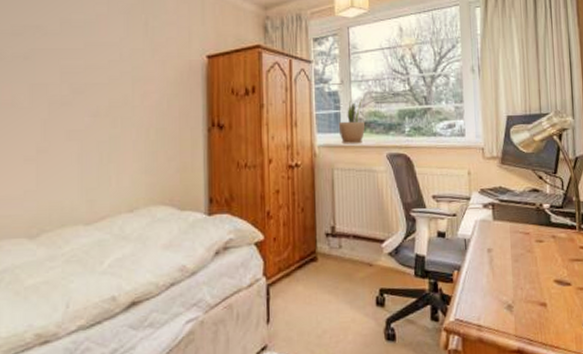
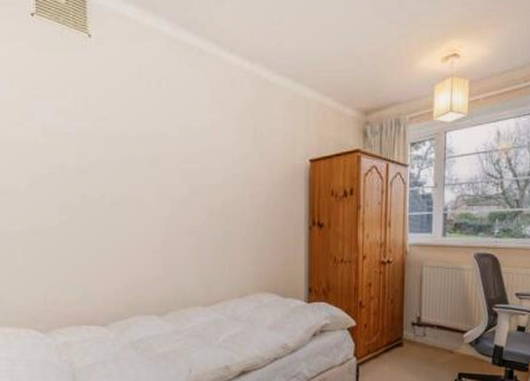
potted plant: present [338,98,366,144] -> none [430,201,456,244]

